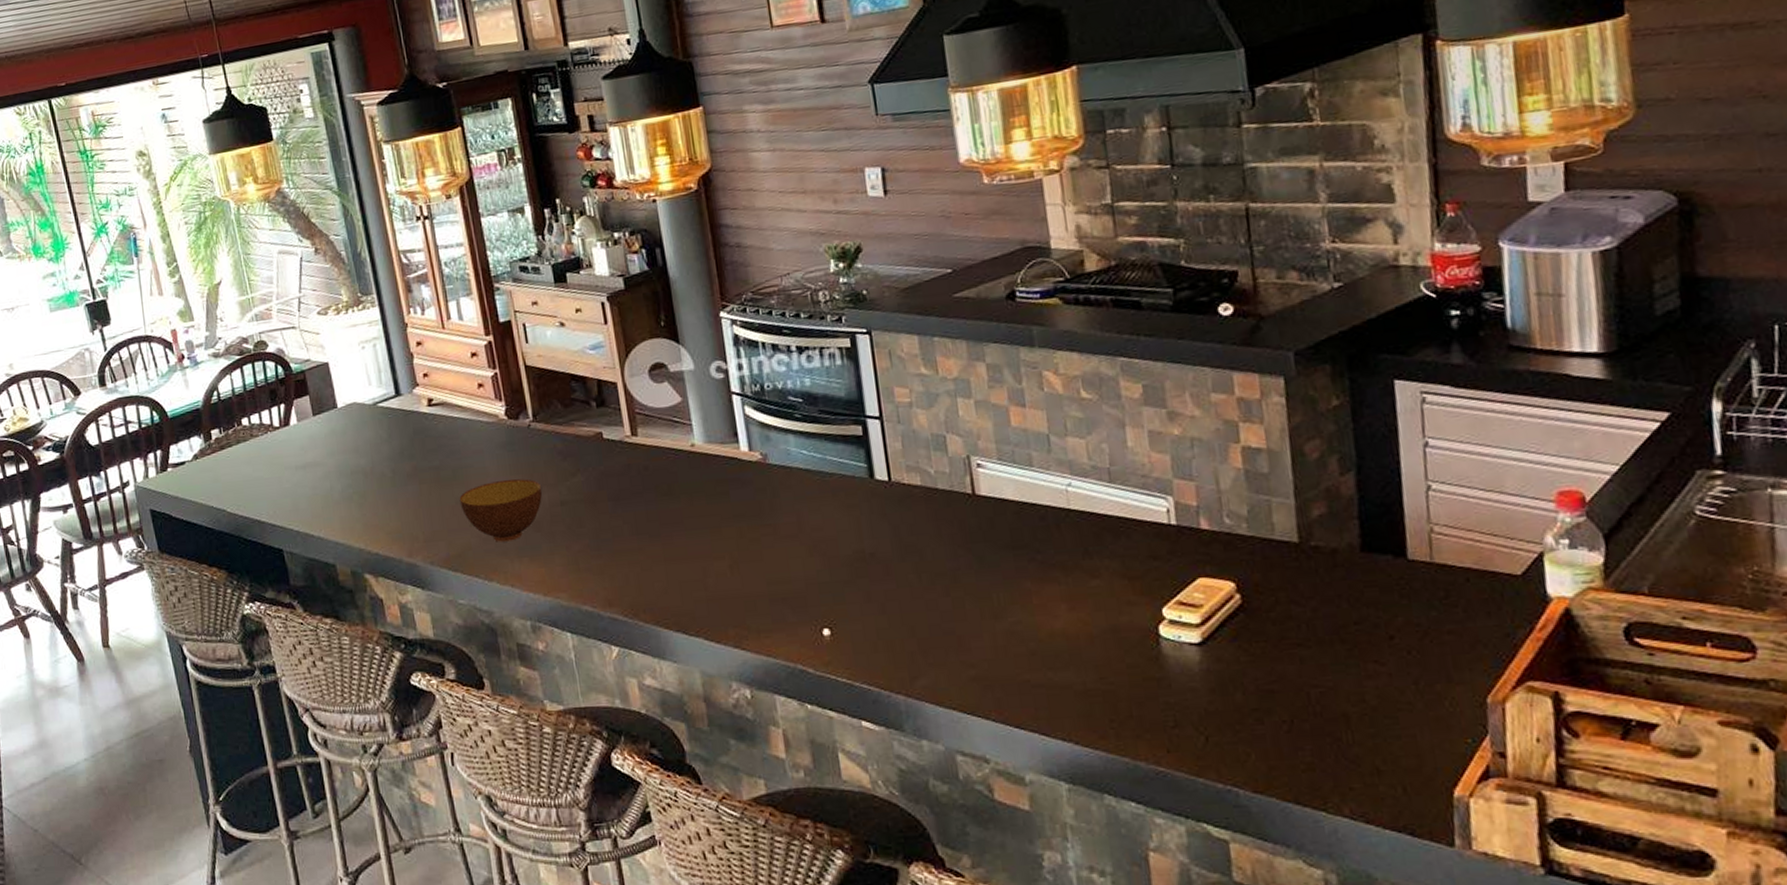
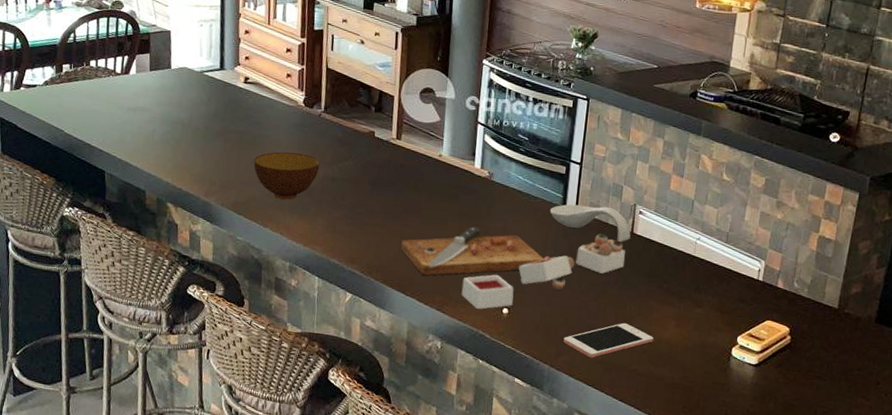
cutting board: none [667,504,975,636] -> present [401,226,625,309]
spoon rest: none [854,466,973,510] -> present [550,204,631,242]
cell phone: none [915,618,1043,675] -> present [563,322,654,358]

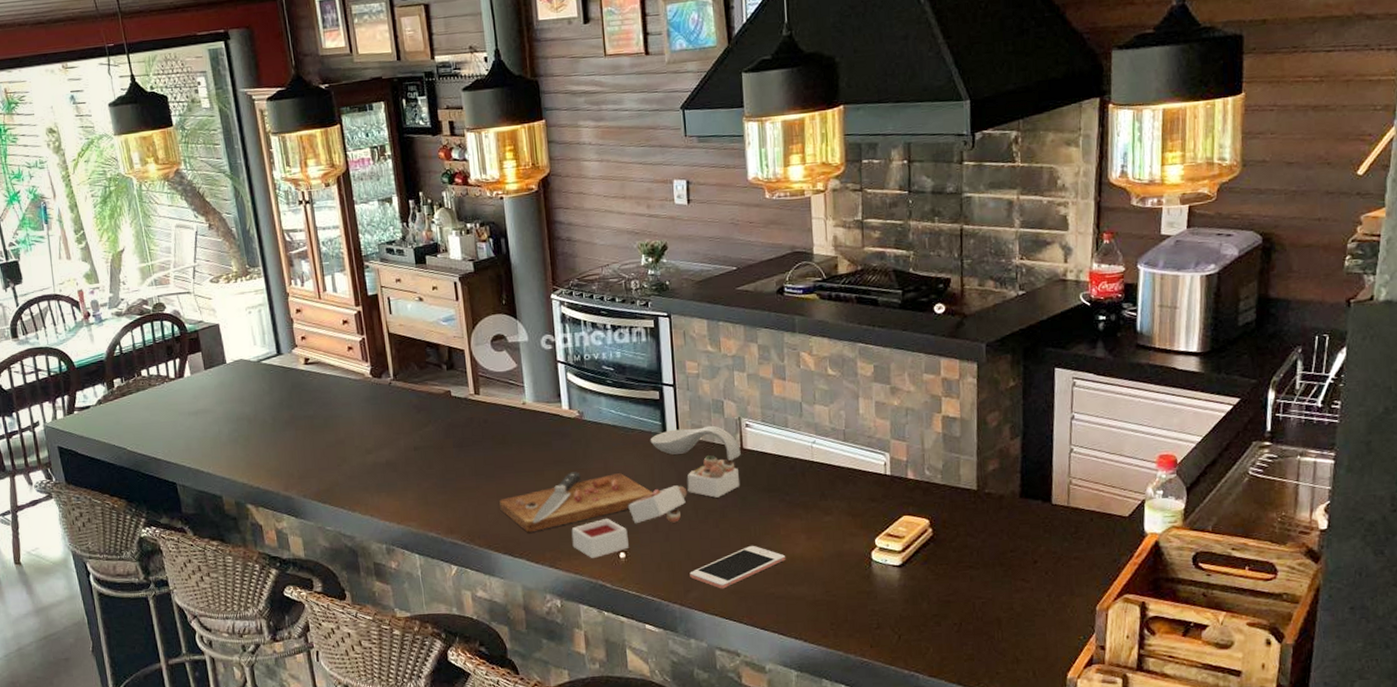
bowl: present [253,152,320,200] -> none [329,427,399,480]

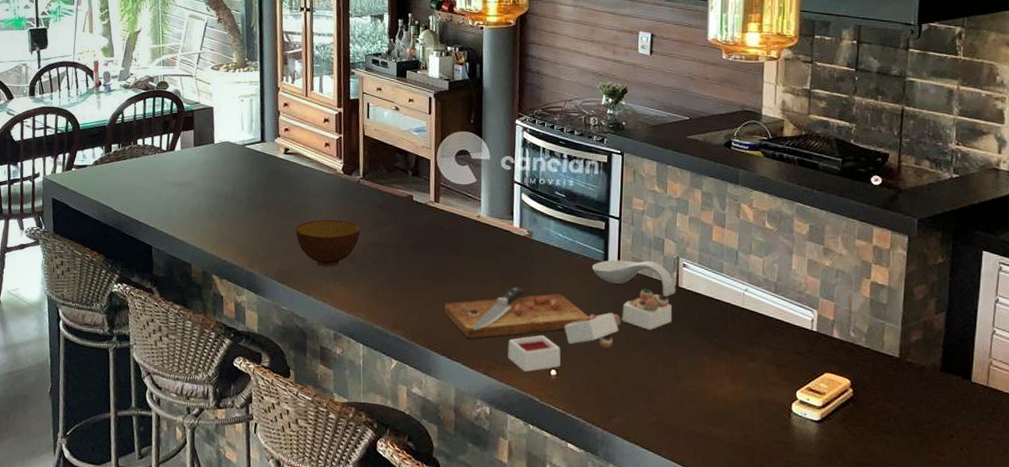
bowl: none [329,427,399,480] -> present [295,220,360,267]
cell phone: present [690,545,786,589] -> none [615,380,709,419]

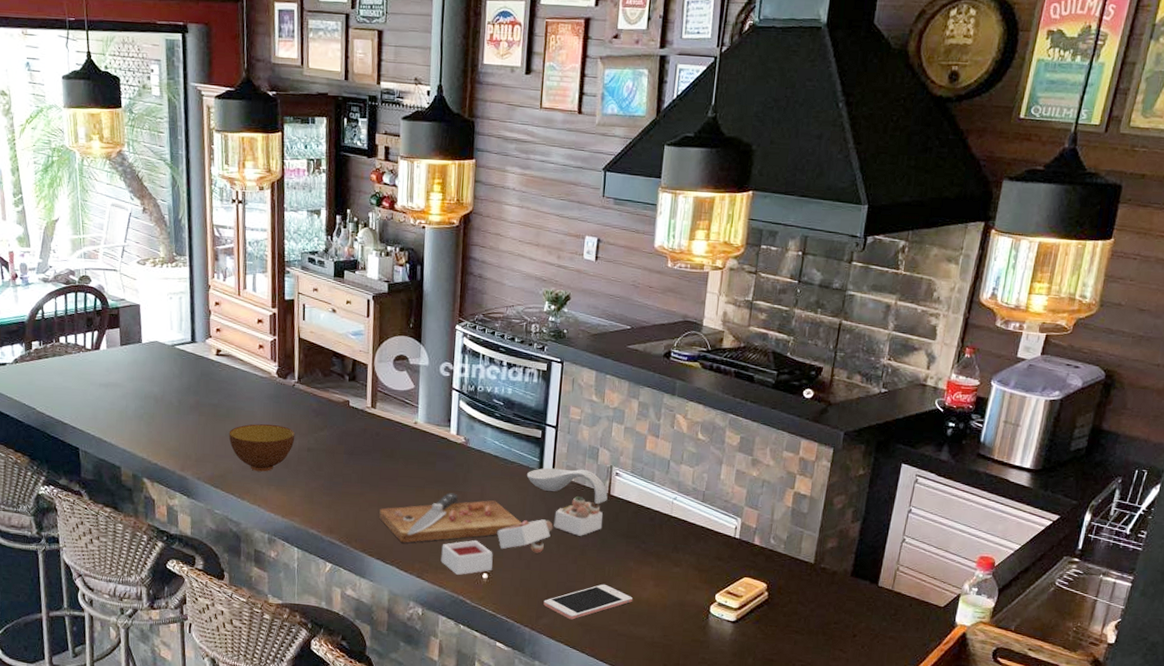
cell phone: none [615,380,709,419] -> present [543,584,633,620]

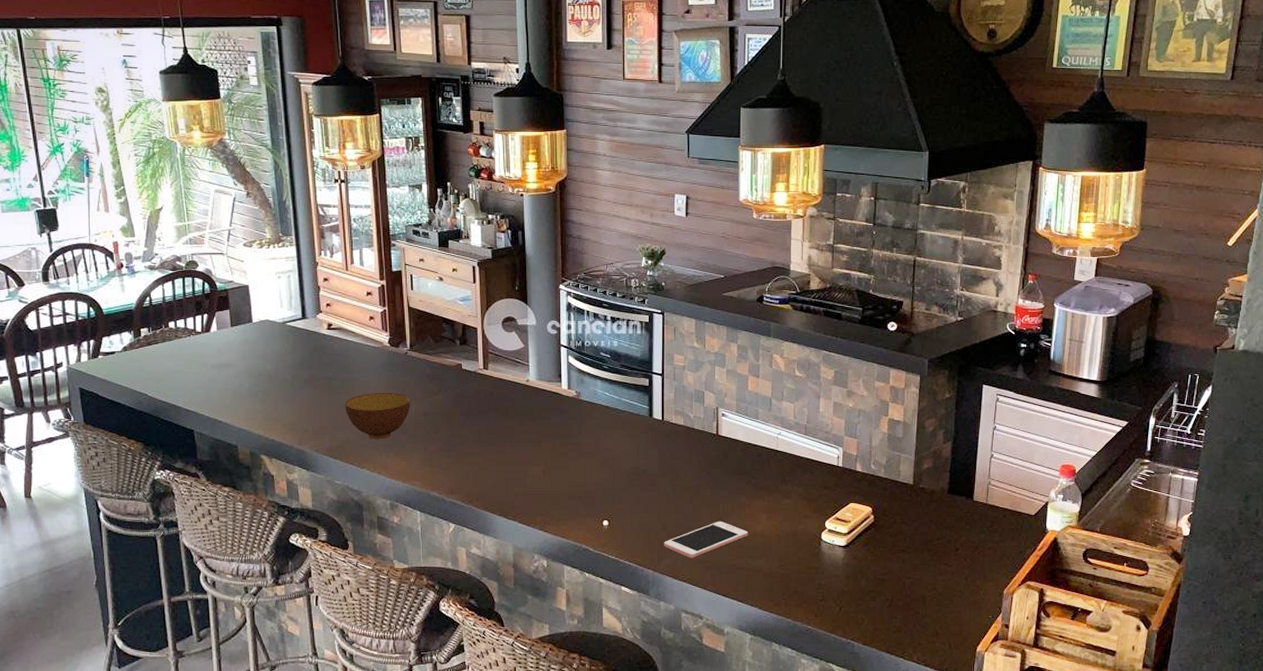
cutting board: present [379,492,603,575] -> none [498,439,714,524]
spoon rest: present [527,467,608,504] -> none [639,412,716,445]

